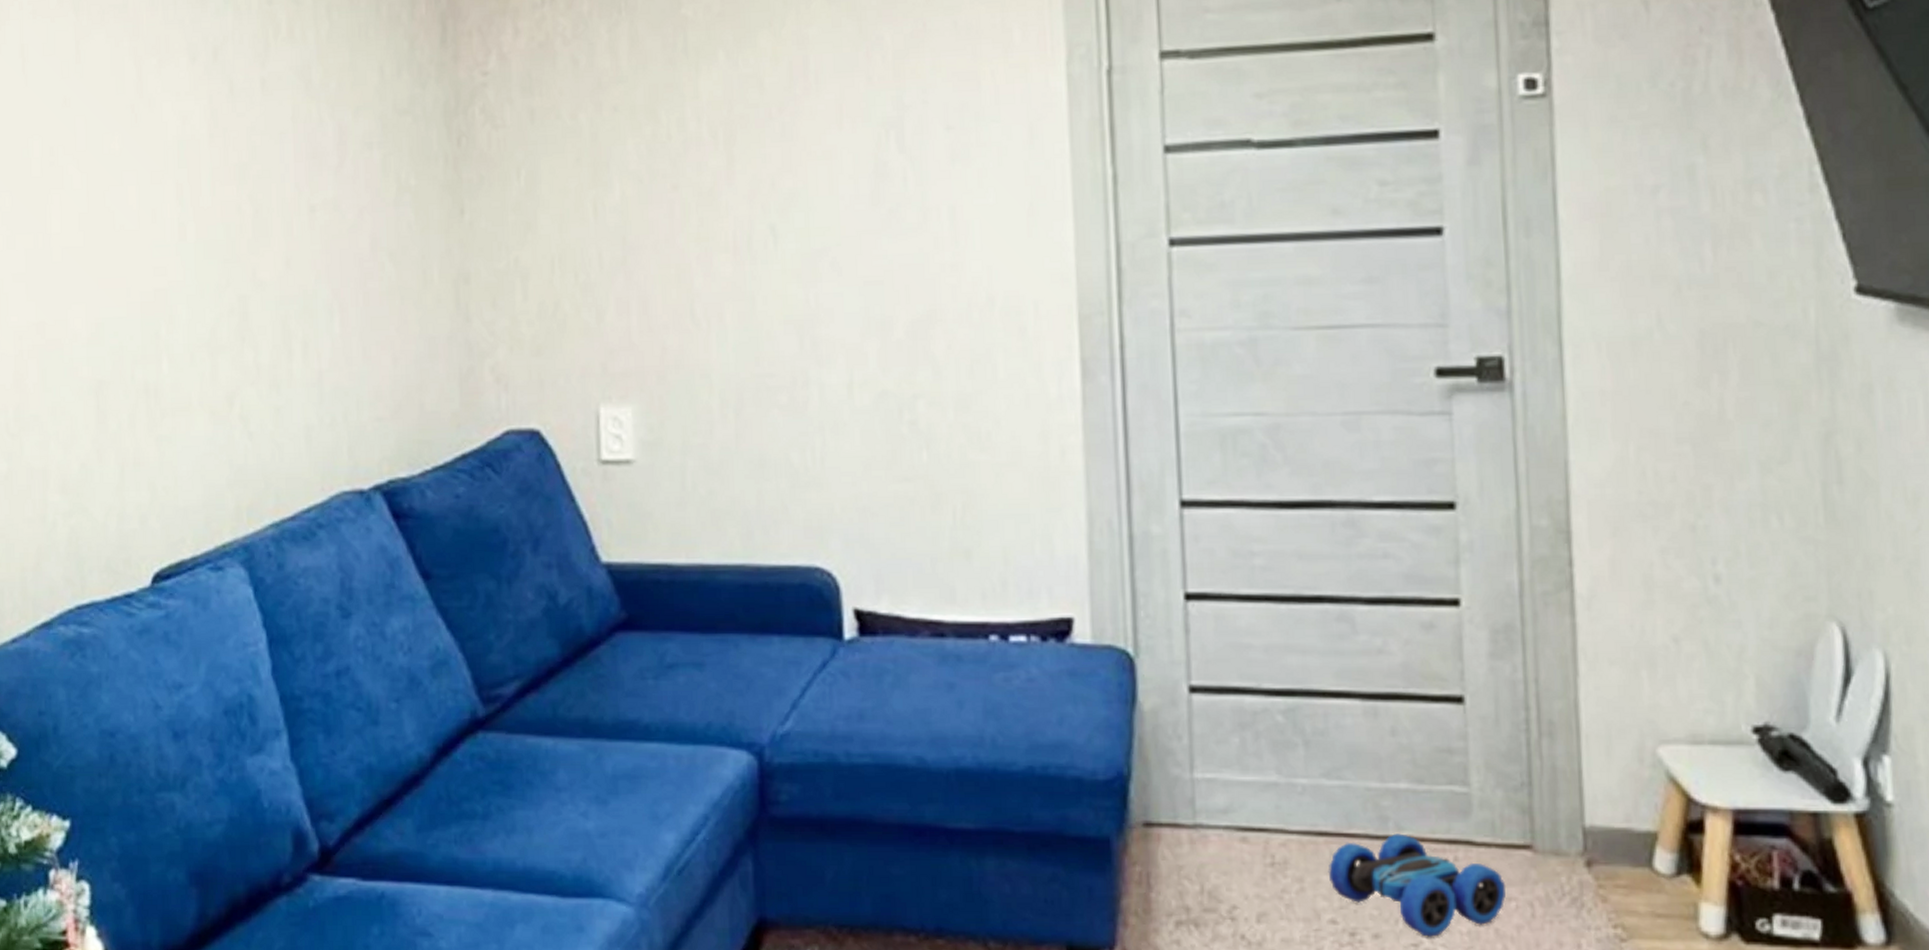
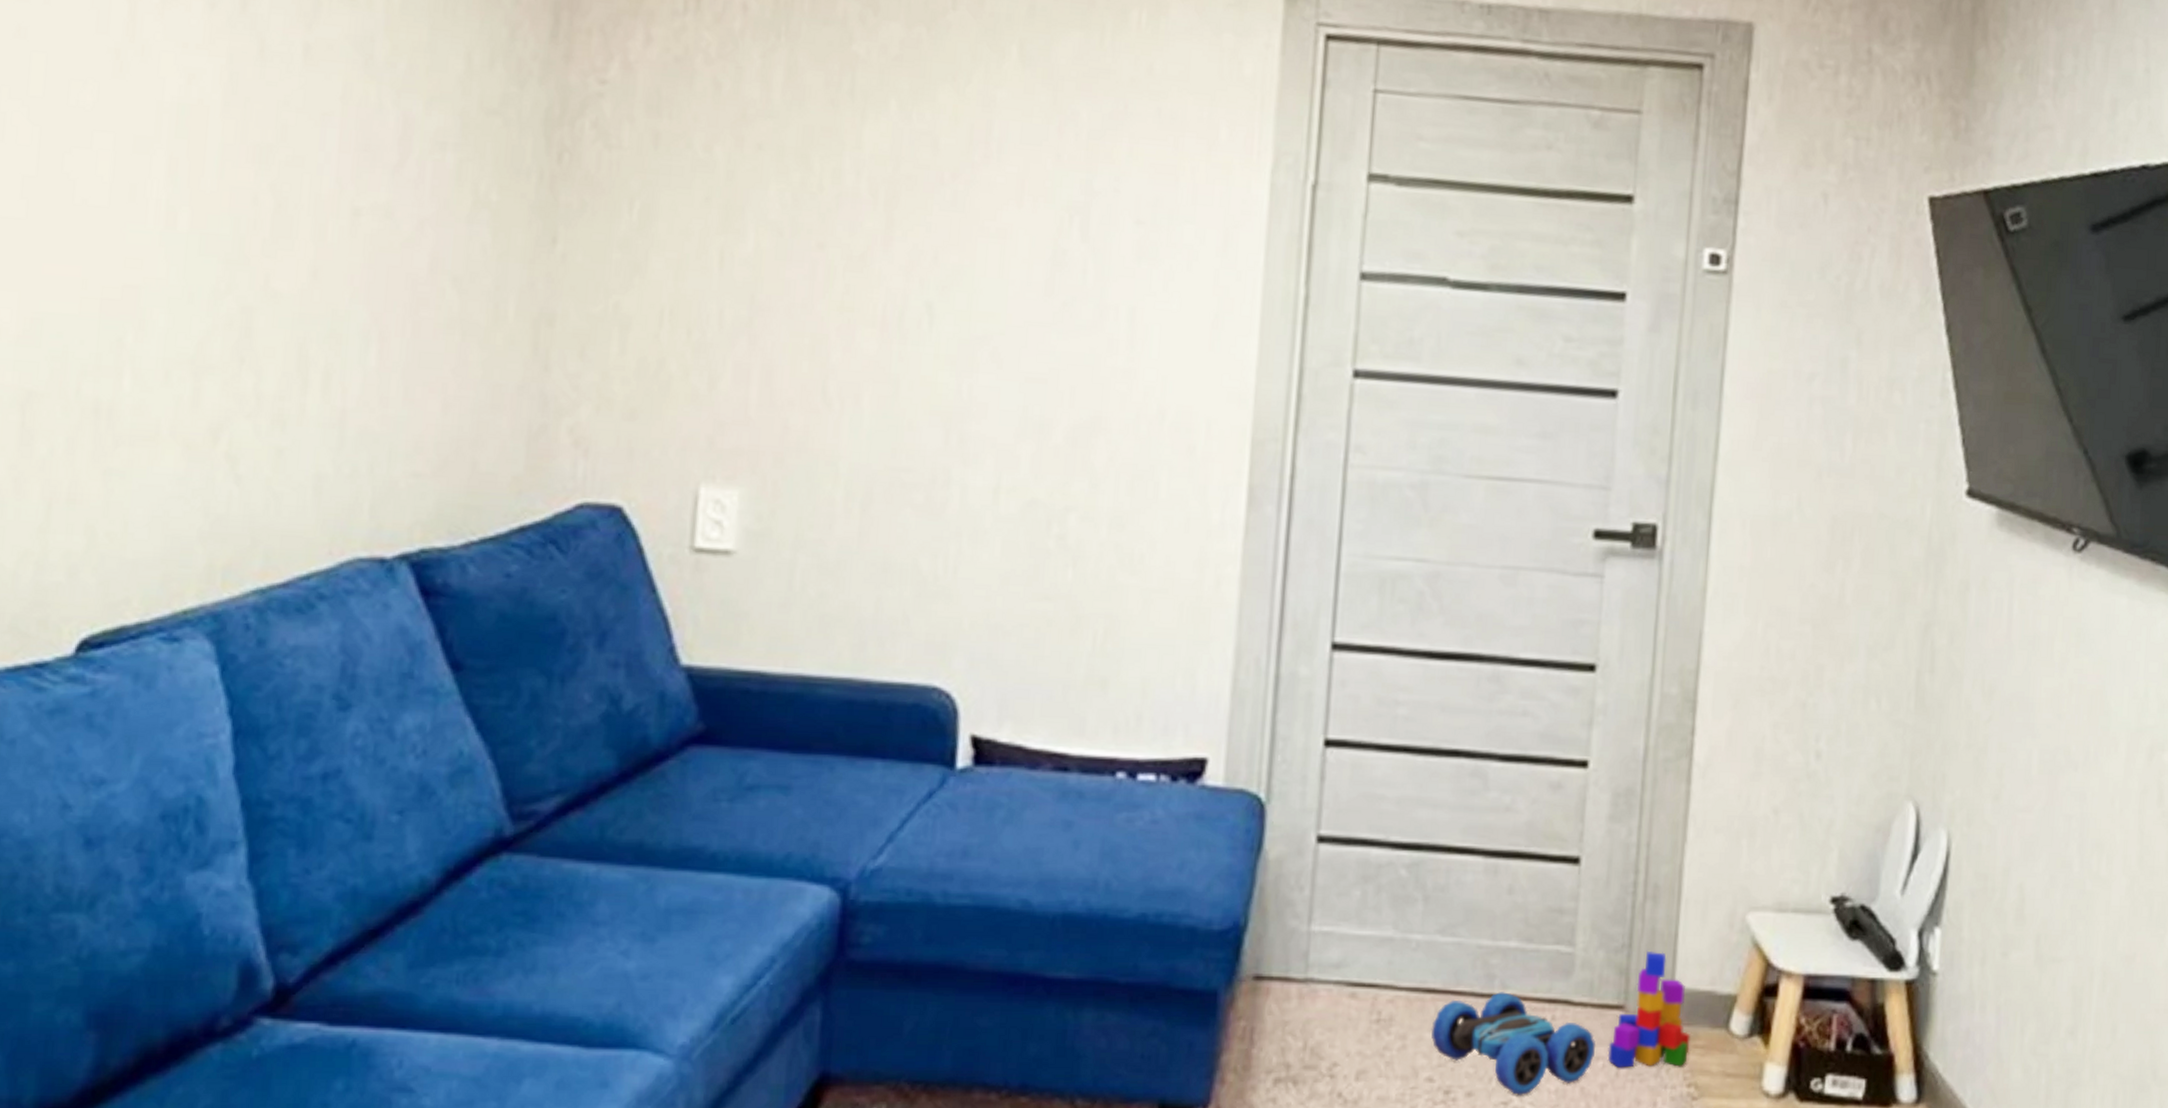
toy blocks: none [1519,789,1611,909] -> present [1607,952,1691,1068]

